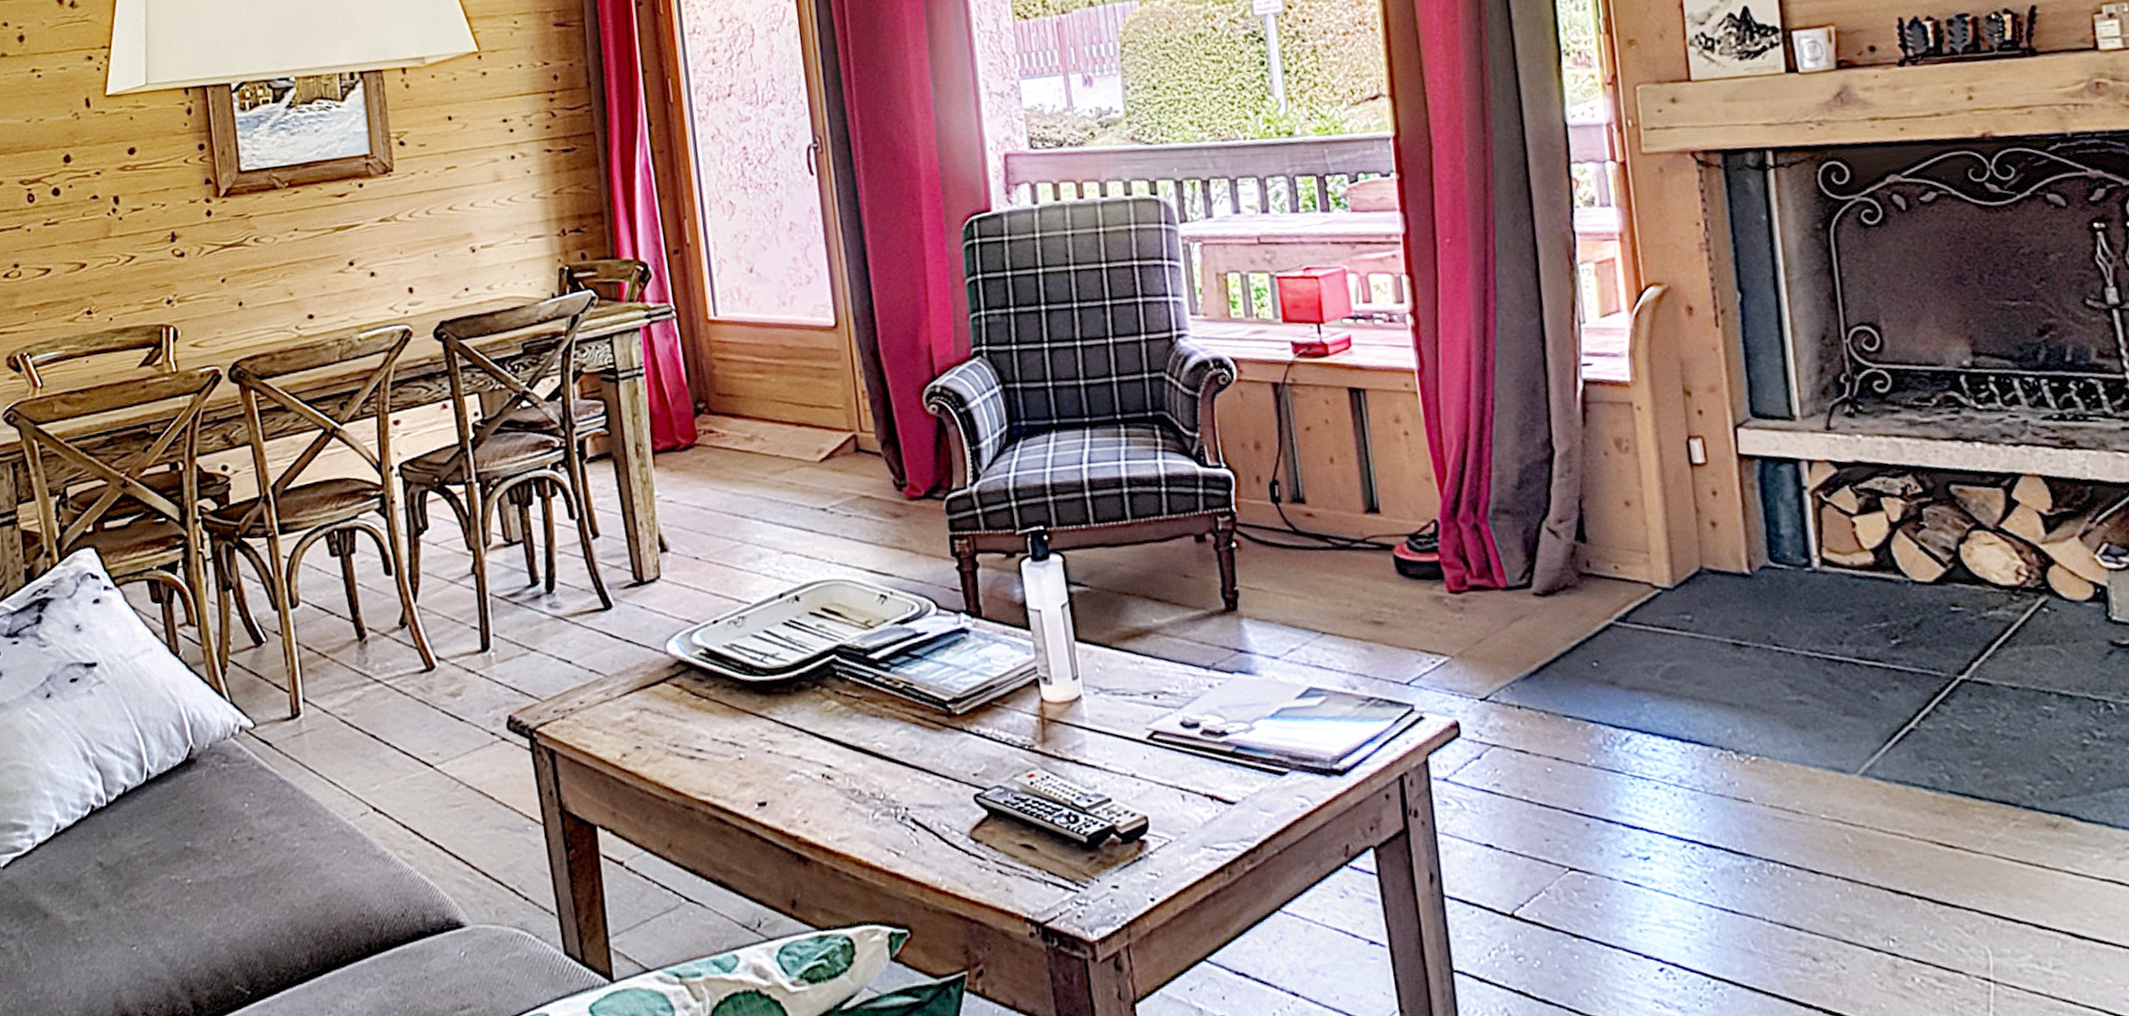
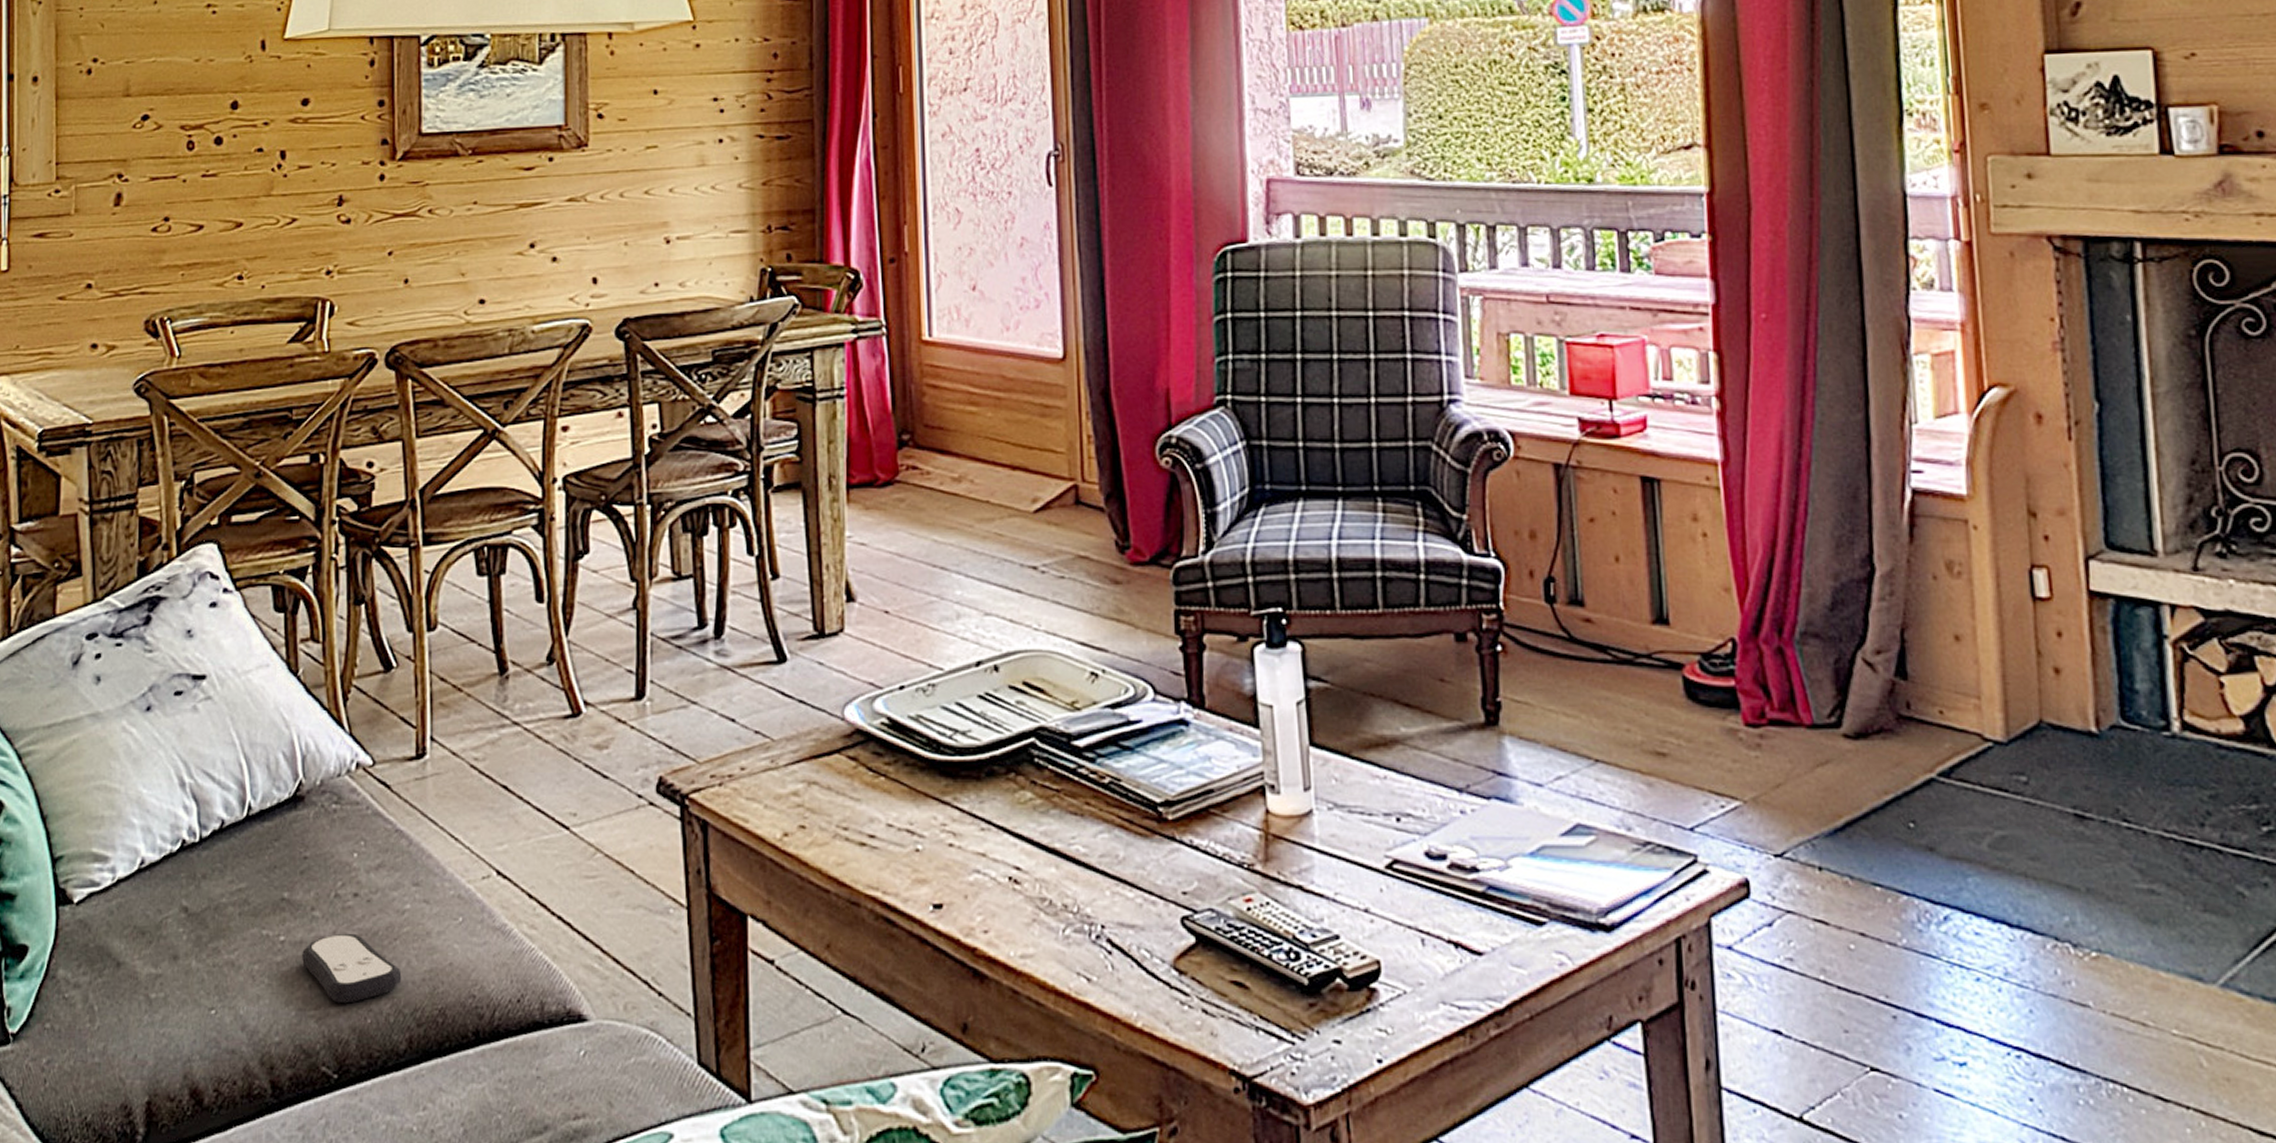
remote control: none [208,871,298,931] -> present [302,933,402,1004]

